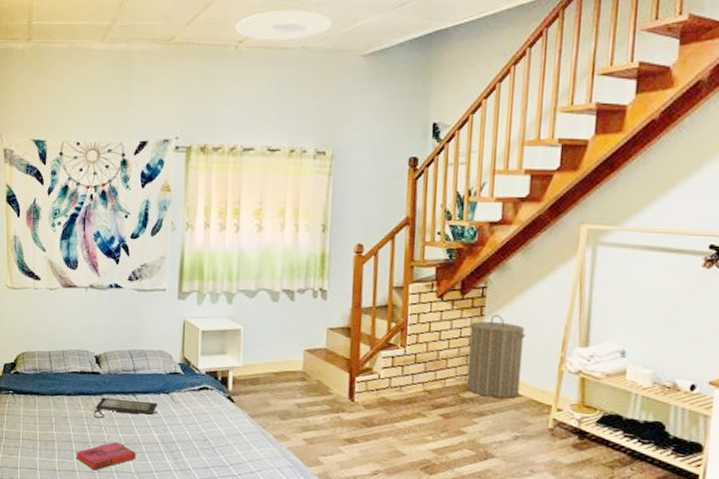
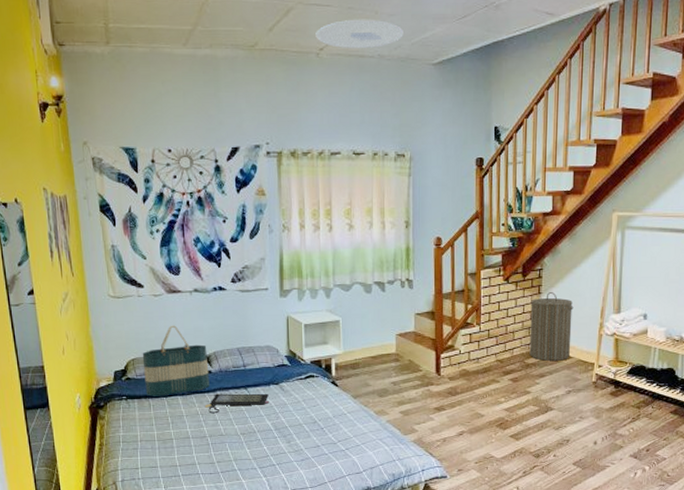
tote bag: none [32,321,98,394] -> present [142,325,210,397]
hardback book: present [75,441,136,471] -> none [194,432,252,462]

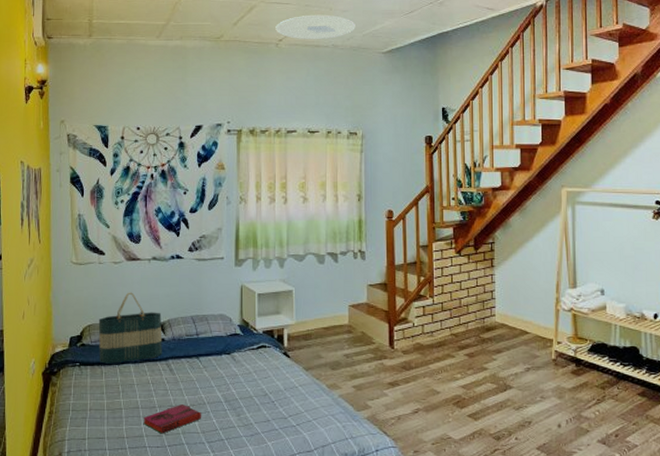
hardback book: none [194,432,252,462] -> present [143,403,201,434]
clutch bag: present [204,393,269,414] -> none [156,362,220,383]
laundry hamper: present [529,292,574,361] -> none [484,266,528,336]

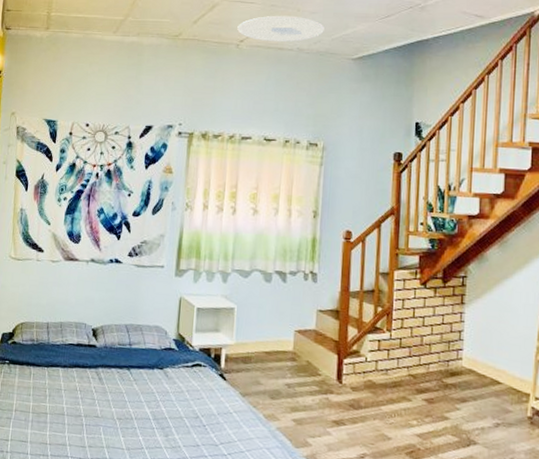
tote bag: present [98,292,162,364] -> none [29,293,95,366]
hardback book: present [143,403,201,434] -> none [67,415,128,445]

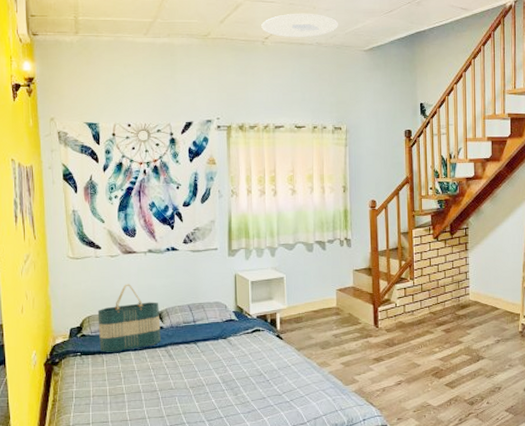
tote bag: none [29,293,95,366] -> present [97,284,161,352]

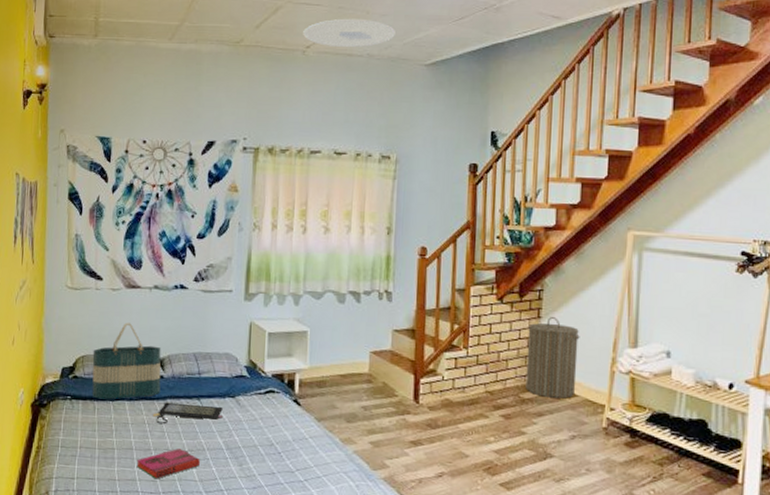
hardback book: none [145,386,201,415] -> present [136,448,200,479]
clutch bag: none [156,347,217,368] -> present [152,402,223,425]
laundry hamper: none [459,249,498,312] -> present [525,317,580,399]

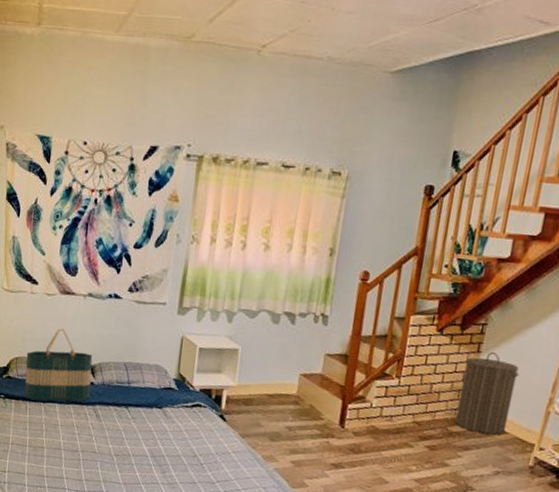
hardback book: present [136,448,200,479] -> none [64,451,125,479]
clutch bag: present [152,402,223,425] -> none [81,407,150,429]
ceiling light: present [303,18,395,48] -> none [260,14,362,49]

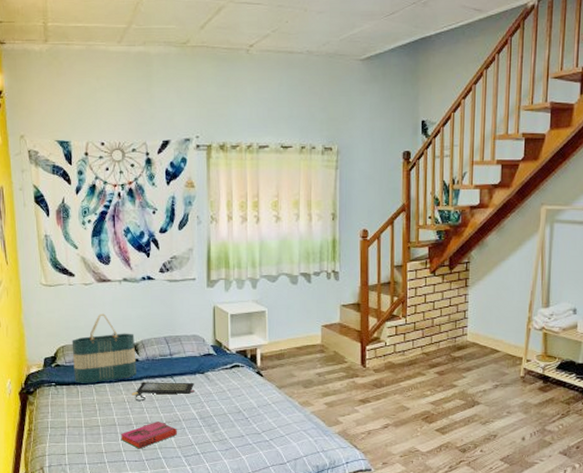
hardback book: none [64,451,125,479] -> present [120,420,177,449]
clutch bag: none [81,407,150,429] -> present [131,382,194,402]
laundry hamper: present [454,352,519,435] -> none [456,285,501,354]

